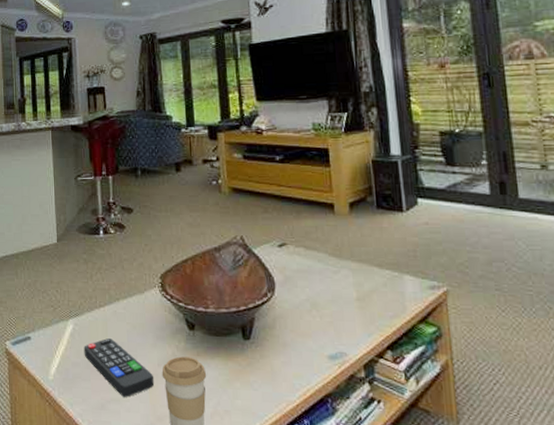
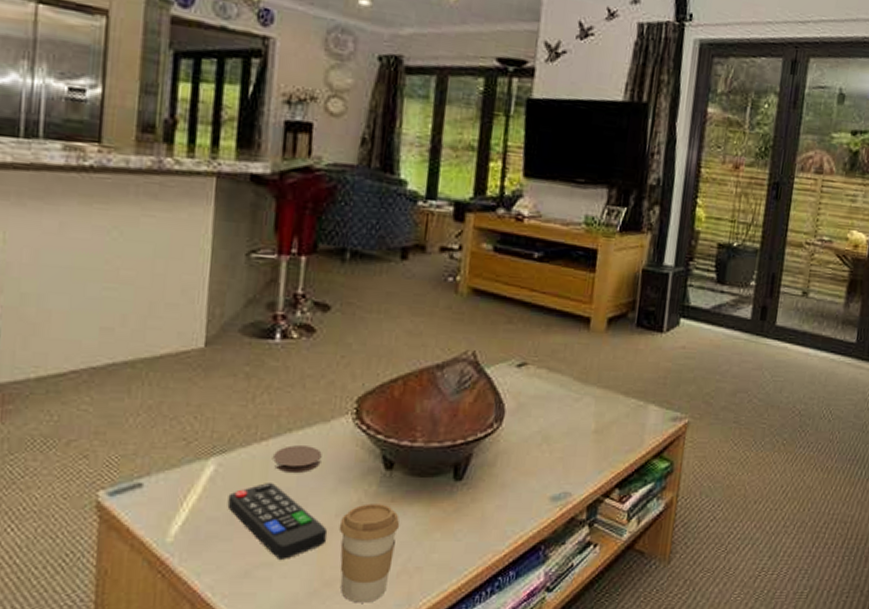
coaster: none [109,311,142,331] -> present [273,445,322,473]

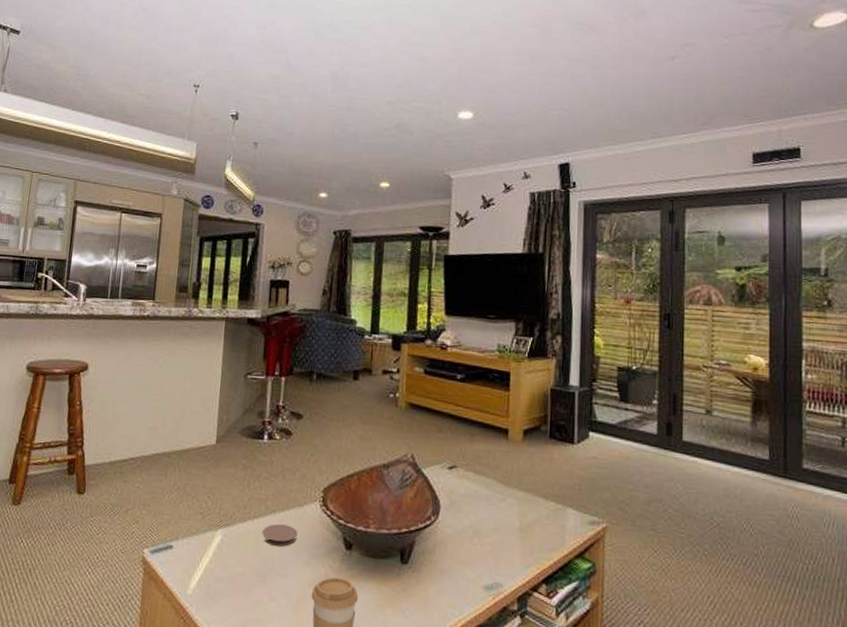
remote control: present [227,481,327,559] -> none [229,552,302,618]

